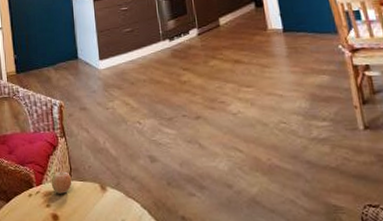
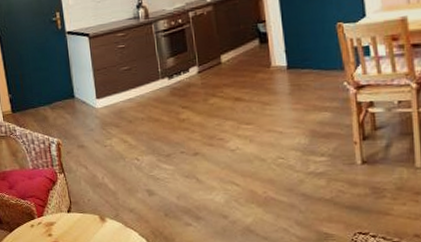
fruit: present [51,170,72,194] -> none [51,203,72,224]

